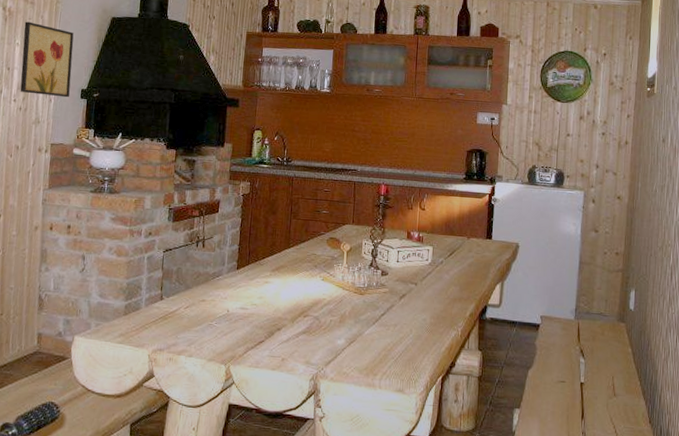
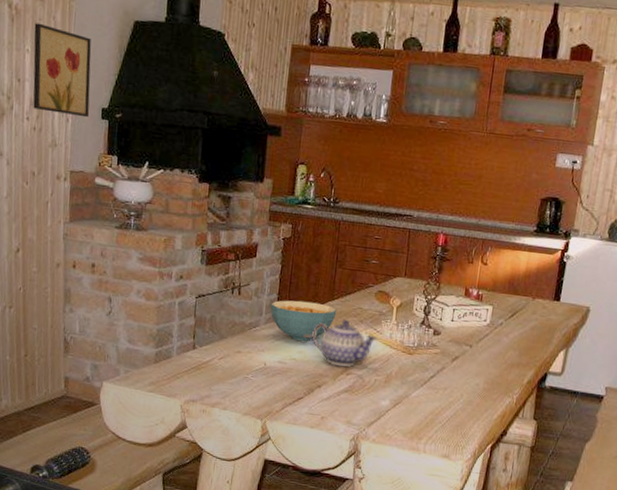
cereal bowl: none [232,250,293,287] -> present [270,300,337,341]
teapot: none [271,265,331,310] -> present [312,319,377,367]

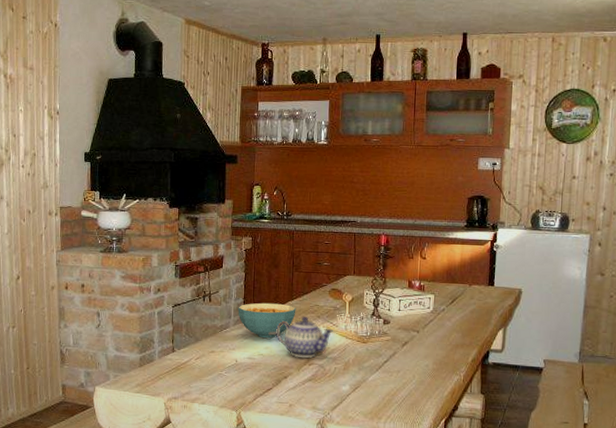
wall art: present [33,22,92,118] -> none [25,88,74,162]

